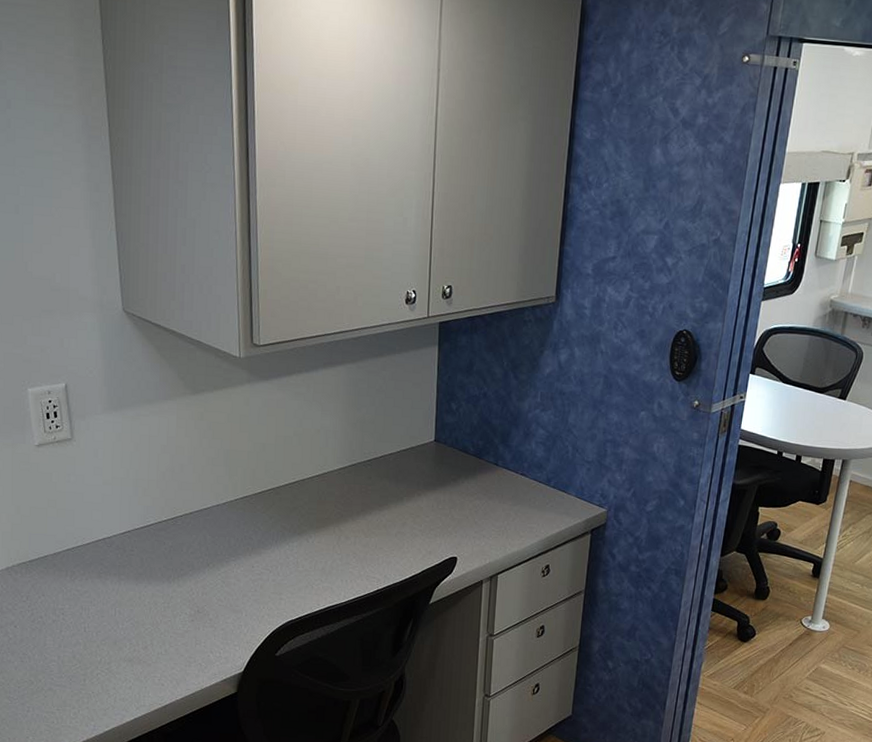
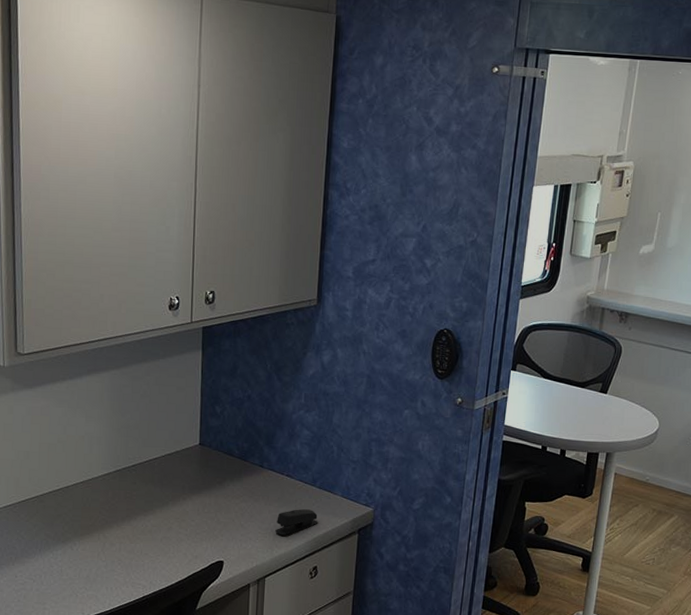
stapler: none [509,508,552,533] -> present [275,509,318,535]

